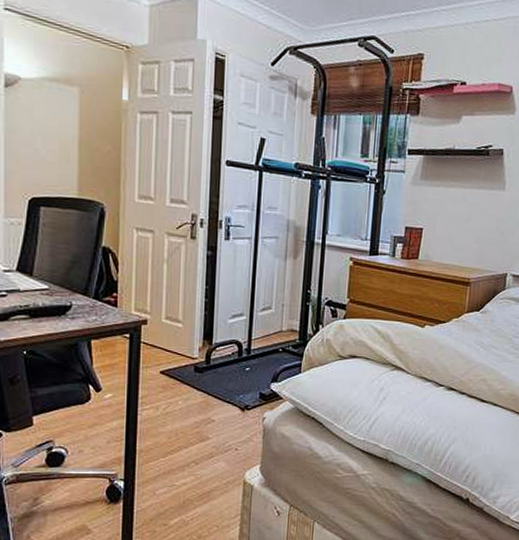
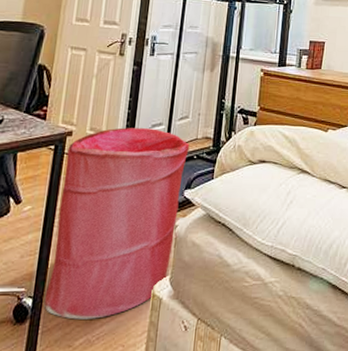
laundry hamper: none [135,317,274,502] -> present [44,127,190,320]

